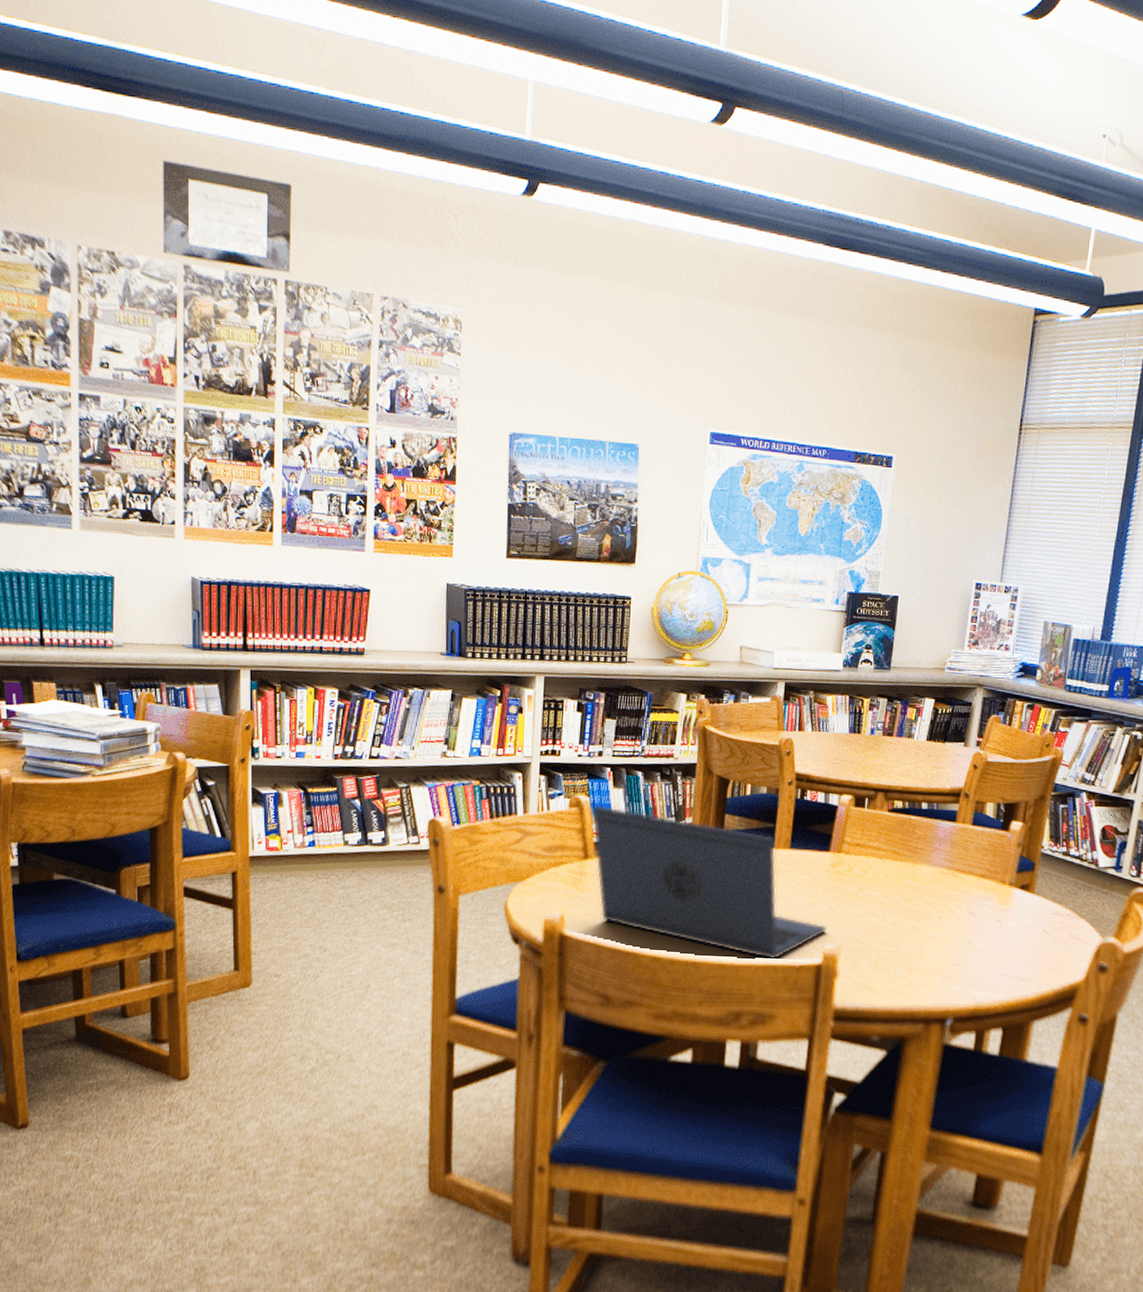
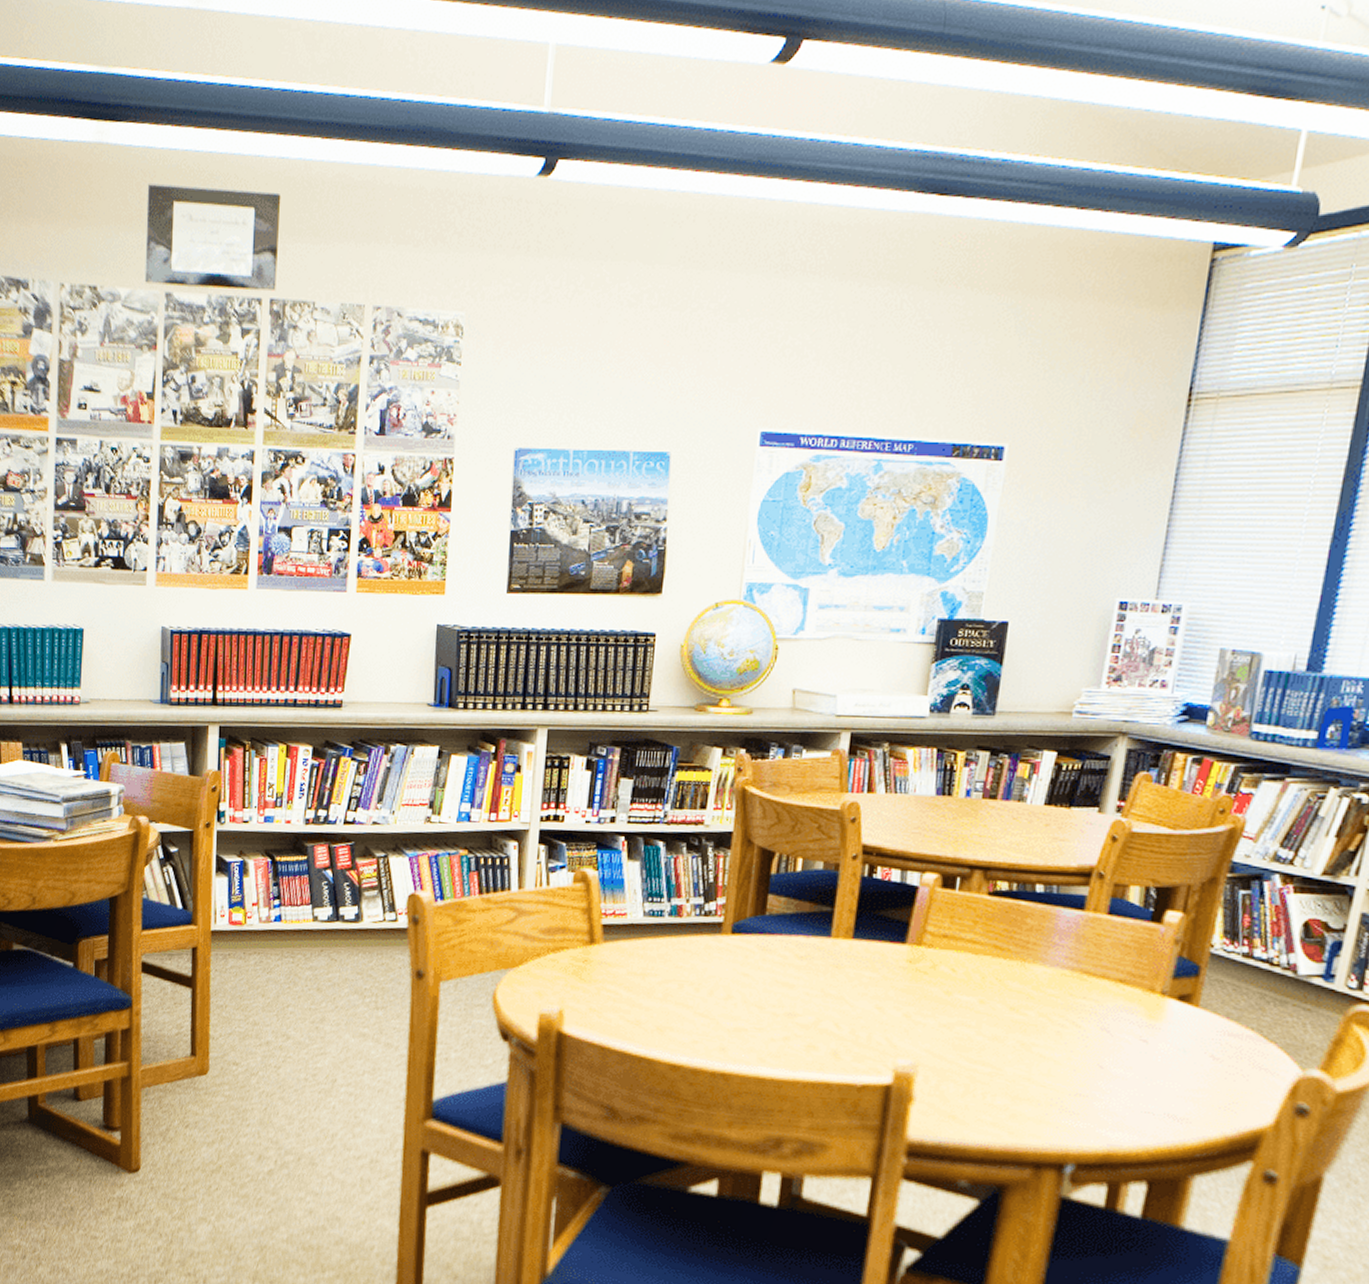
laptop: present [592,805,827,960] -> none [600,880,900,1076]

